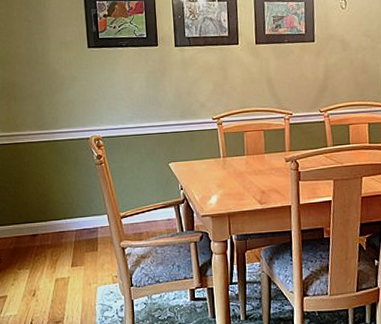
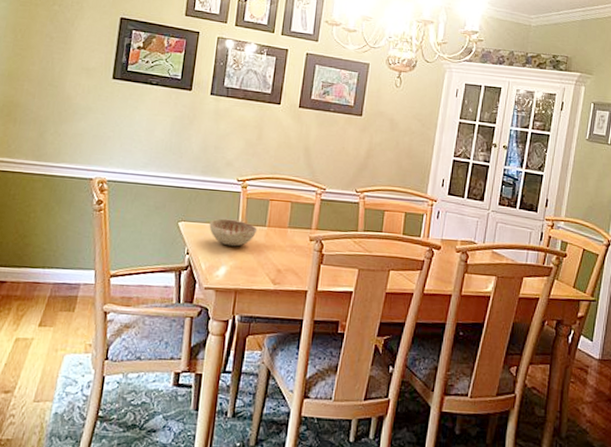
decorative bowl: none [195,153,238,178] -> present [209,218,258,247]

